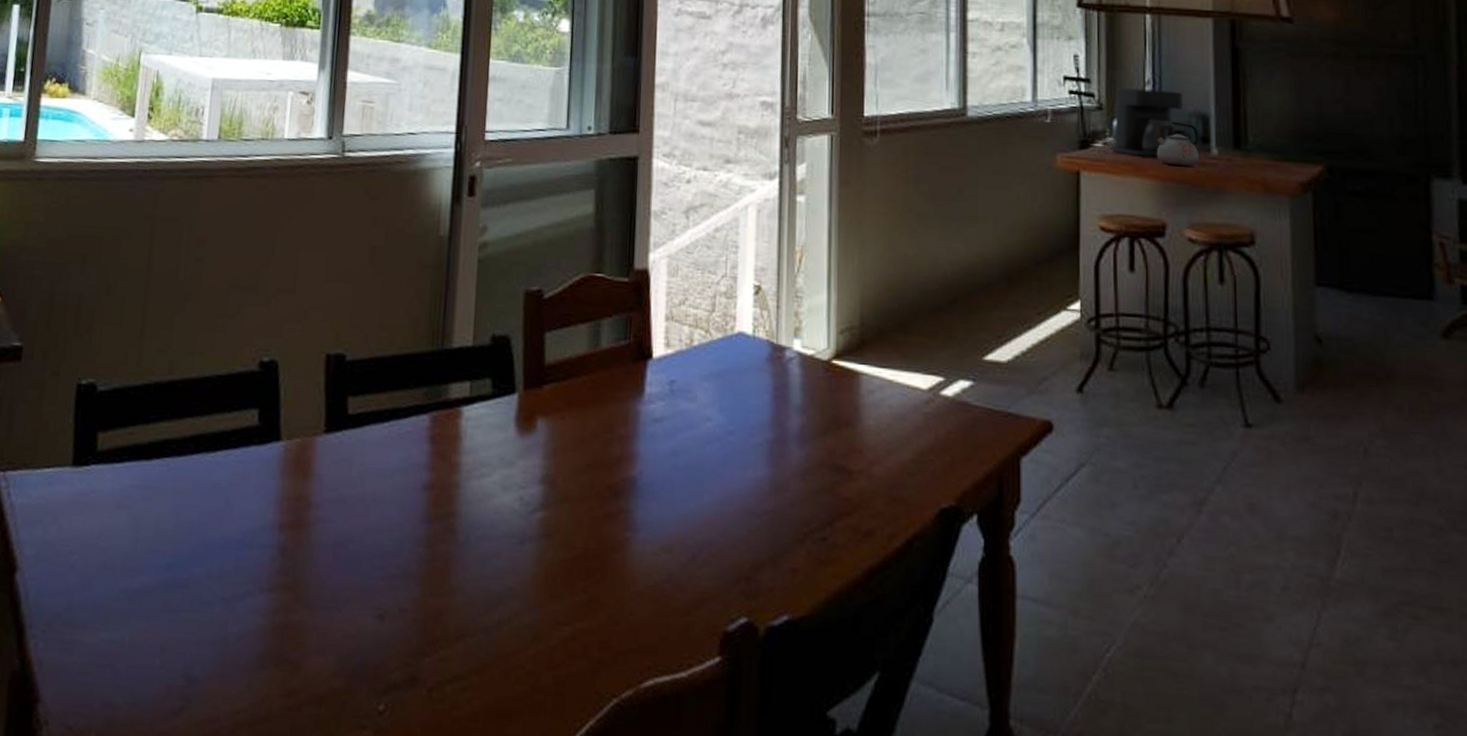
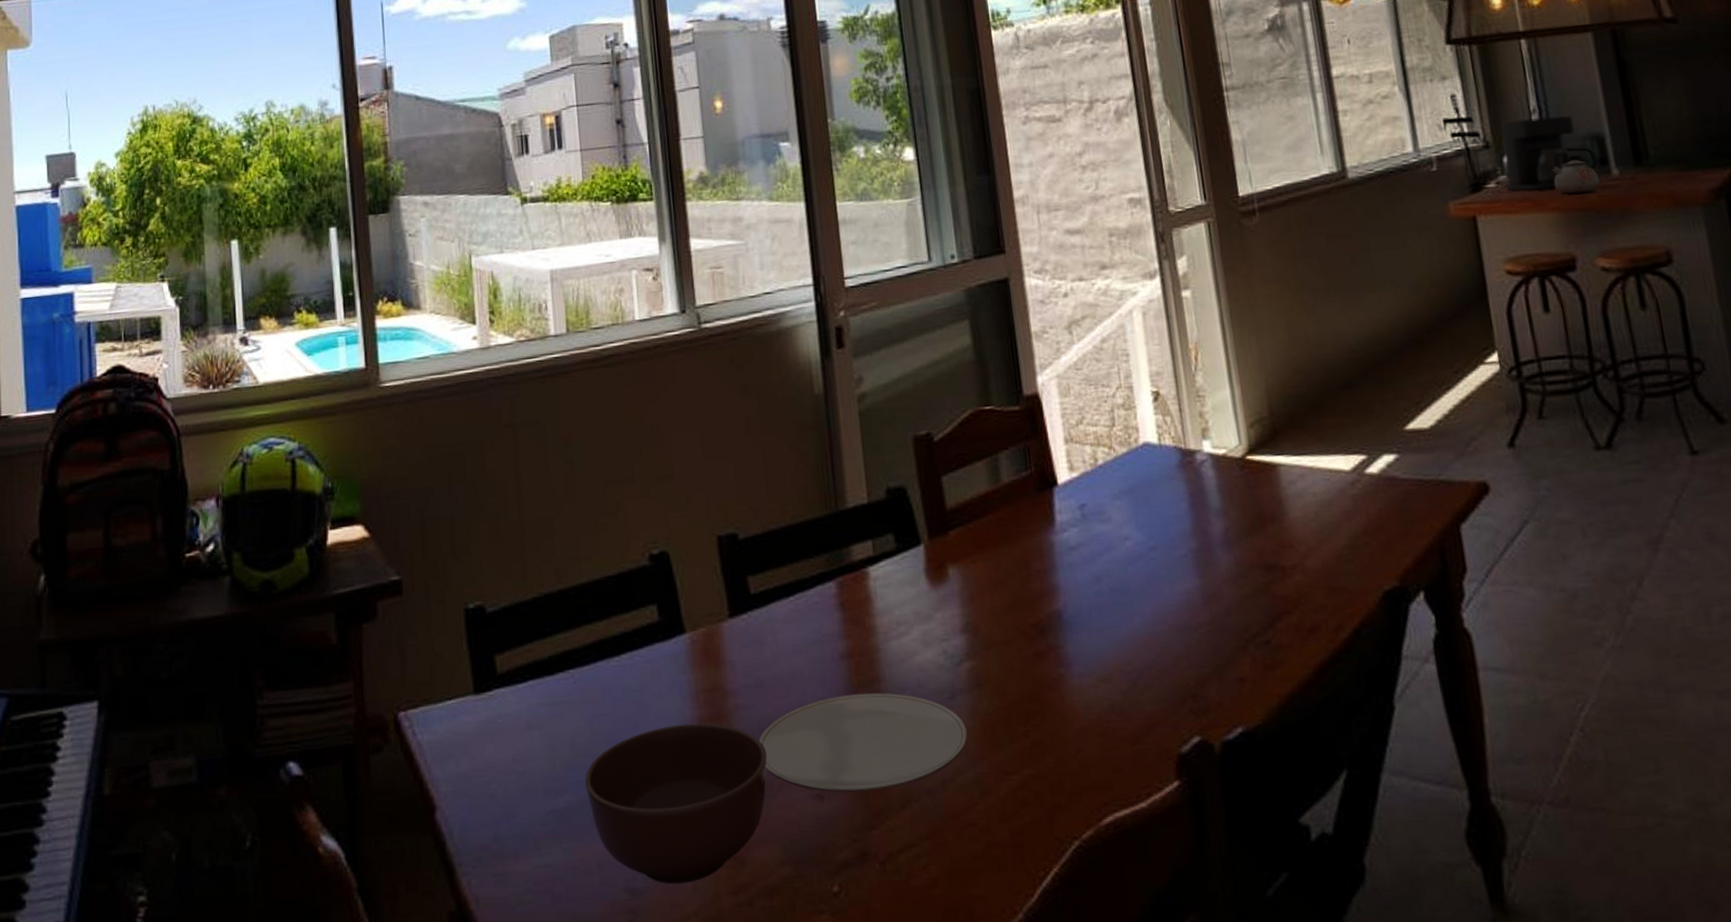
bowl: none [162,526,338,680] -> present [585,723,767,885]
plate: none [333,524,529,621] -> present [759,692,967,793]

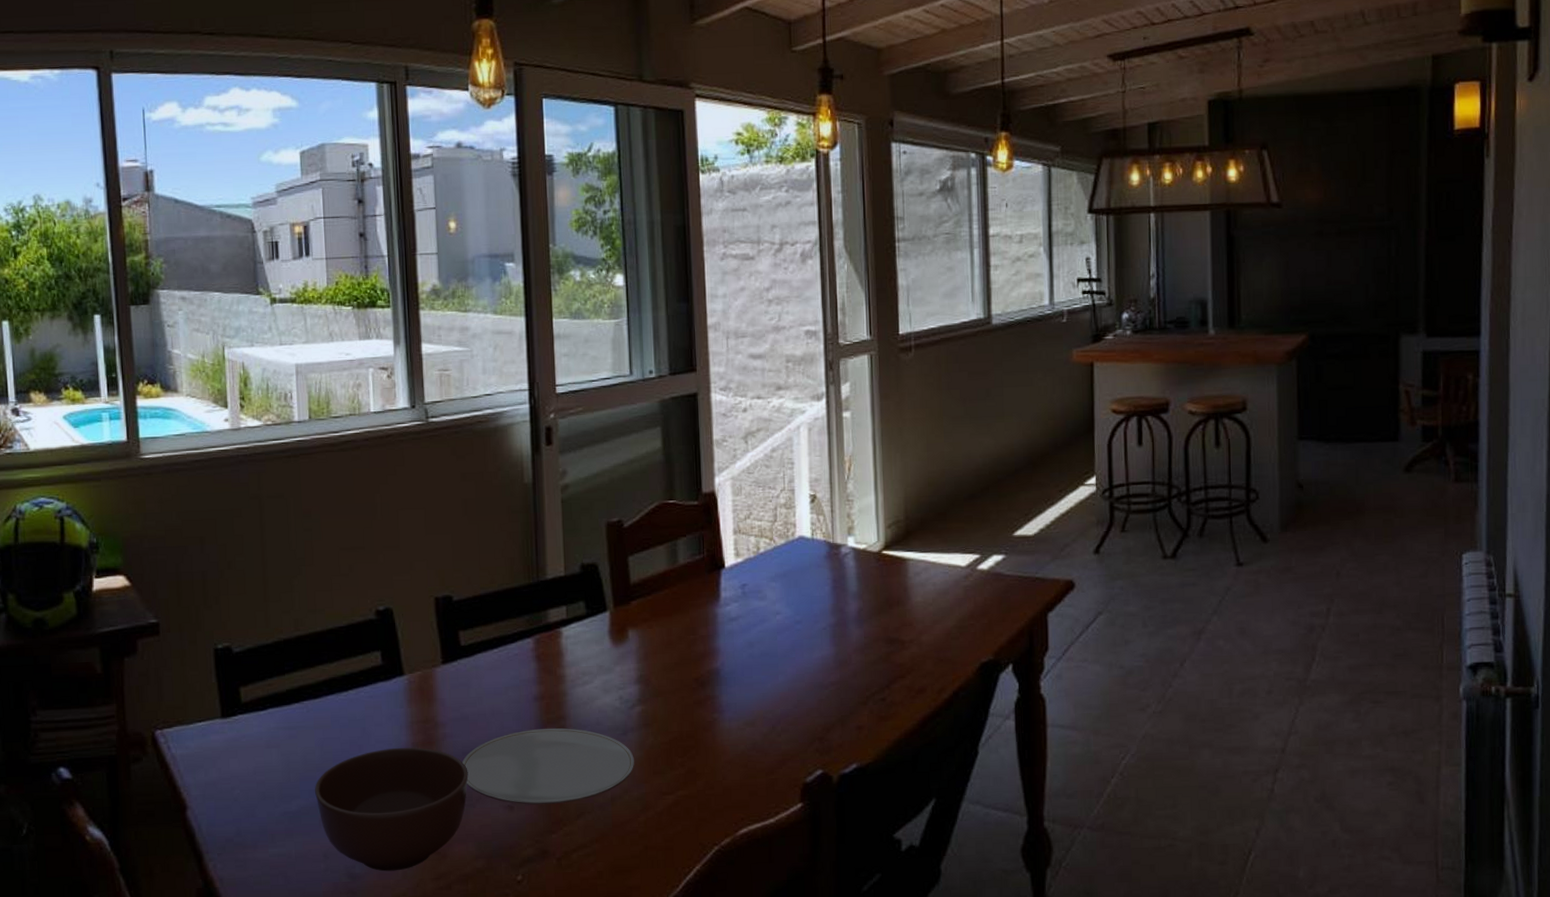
coffee maker: present [1501,115,1574,192] -> none [1121,281,1184,346]
kettle: present [1552,147,1601,195] -> none [1160,309,1199,349]

